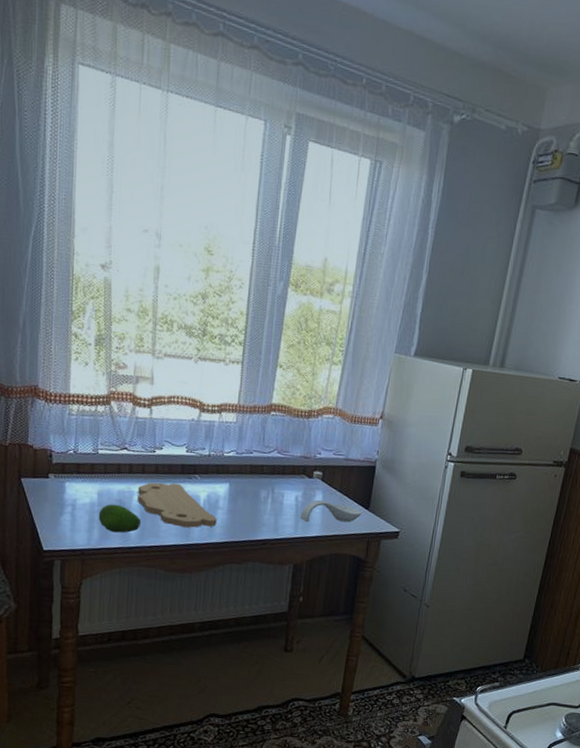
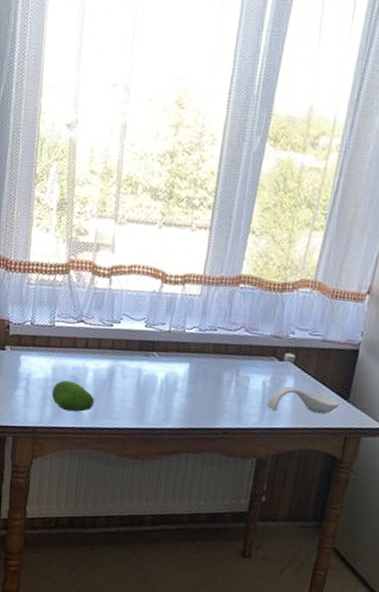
cutting board: present [138,482,217,528] -> none [92,358,175,411]

